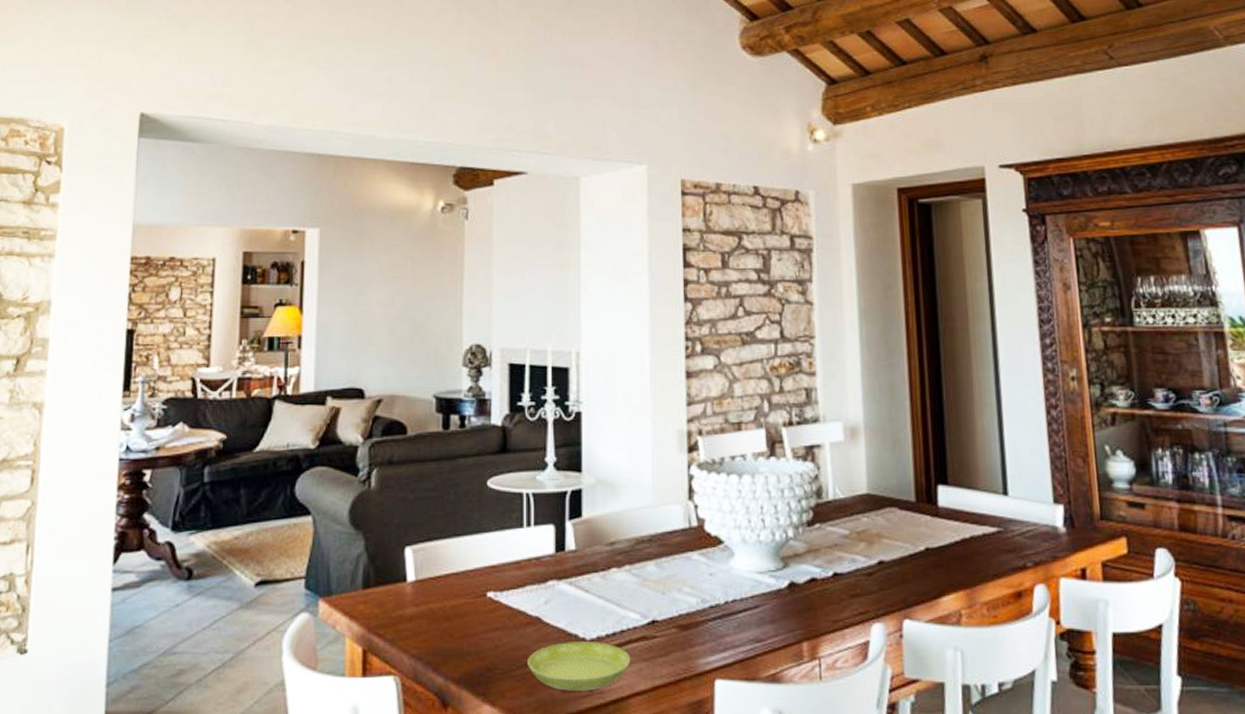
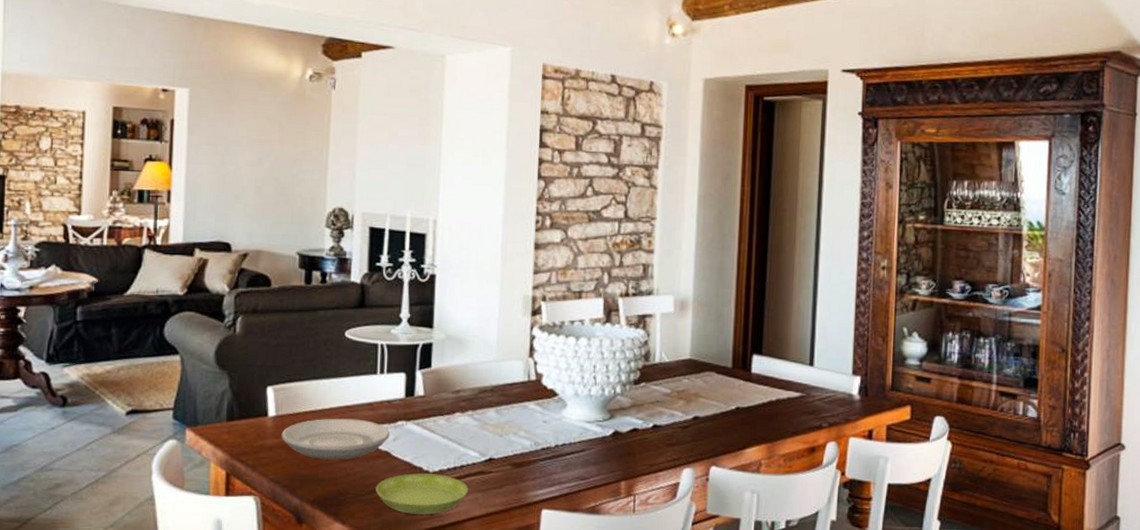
plate: none [422,580,540,630] -> present [281,418,390,460]

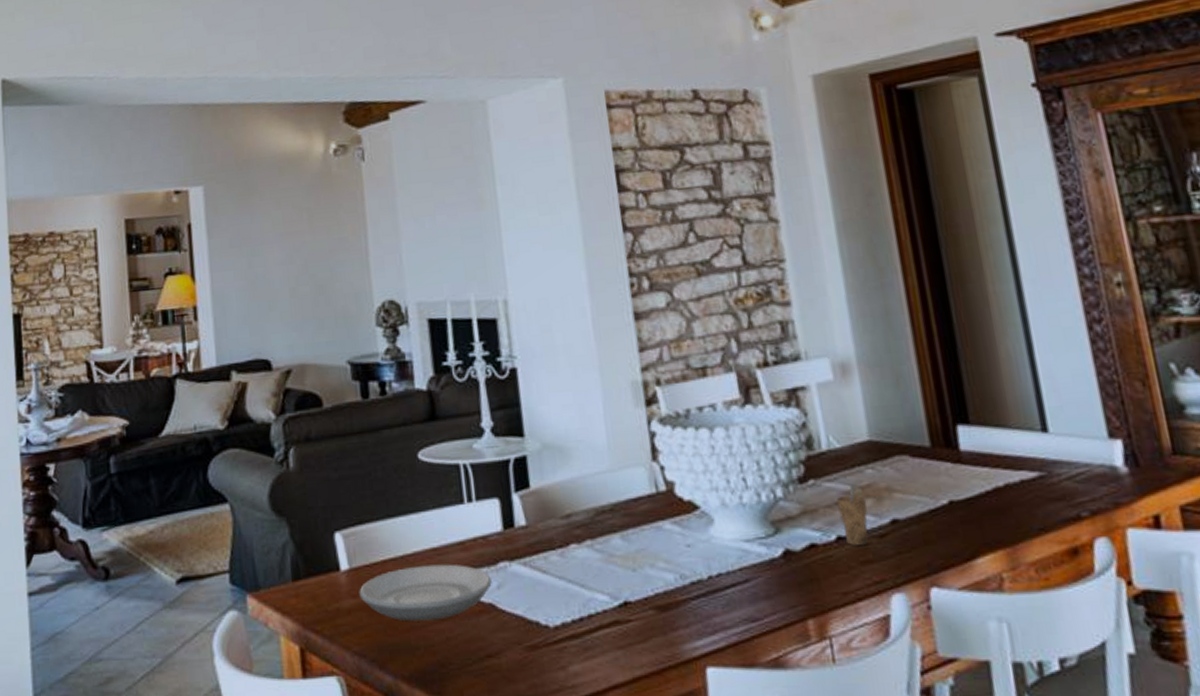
saucer: present [376,473,469,515] -> none [484,629,604,686]
cup: none [658,389,678,432] -> present [837,485,869,545]

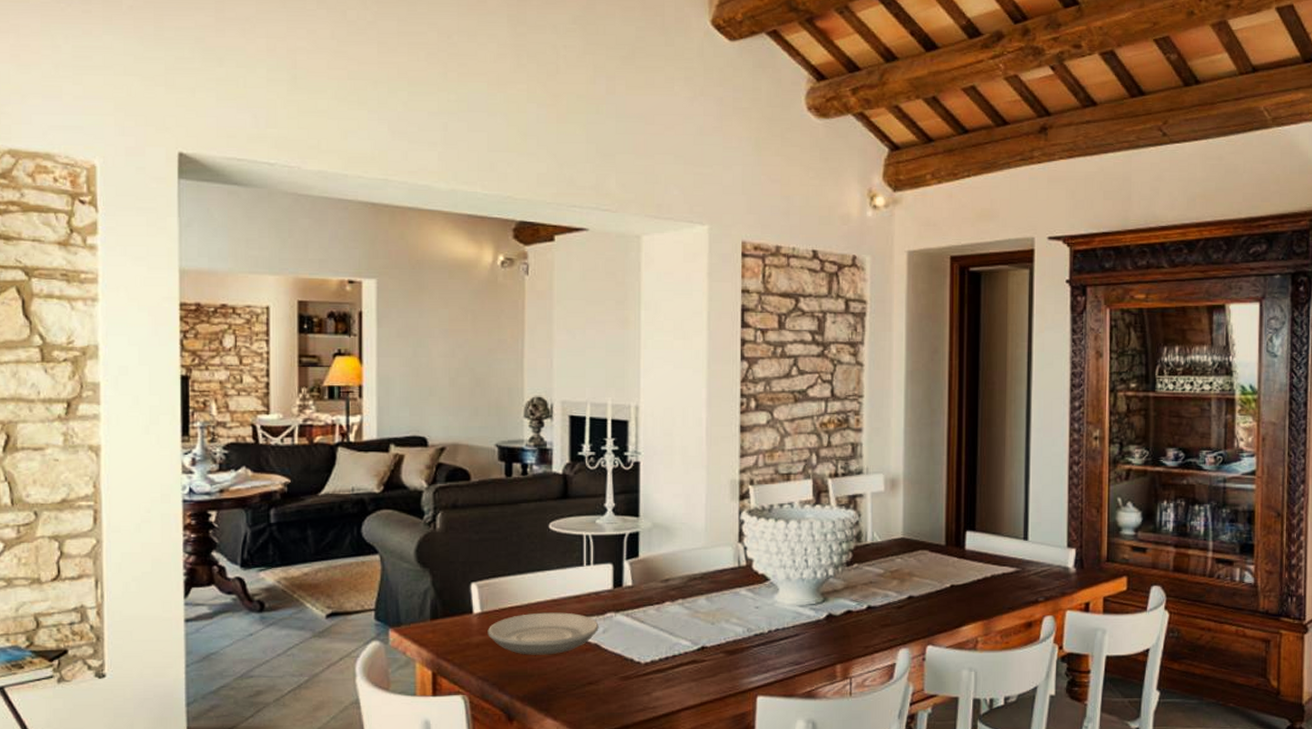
cup: present [837,485,869,545] -> none [872,569,892,613]

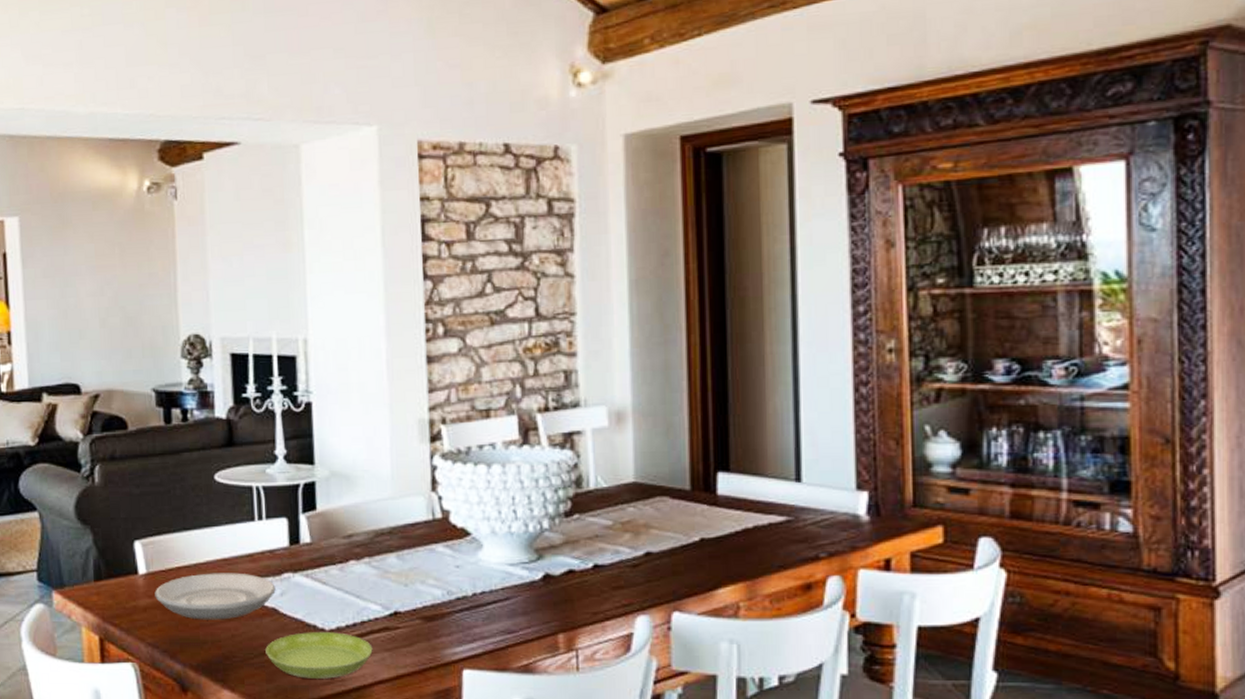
saucer: none [587,665,682,707] -> present [265,632,373,679]

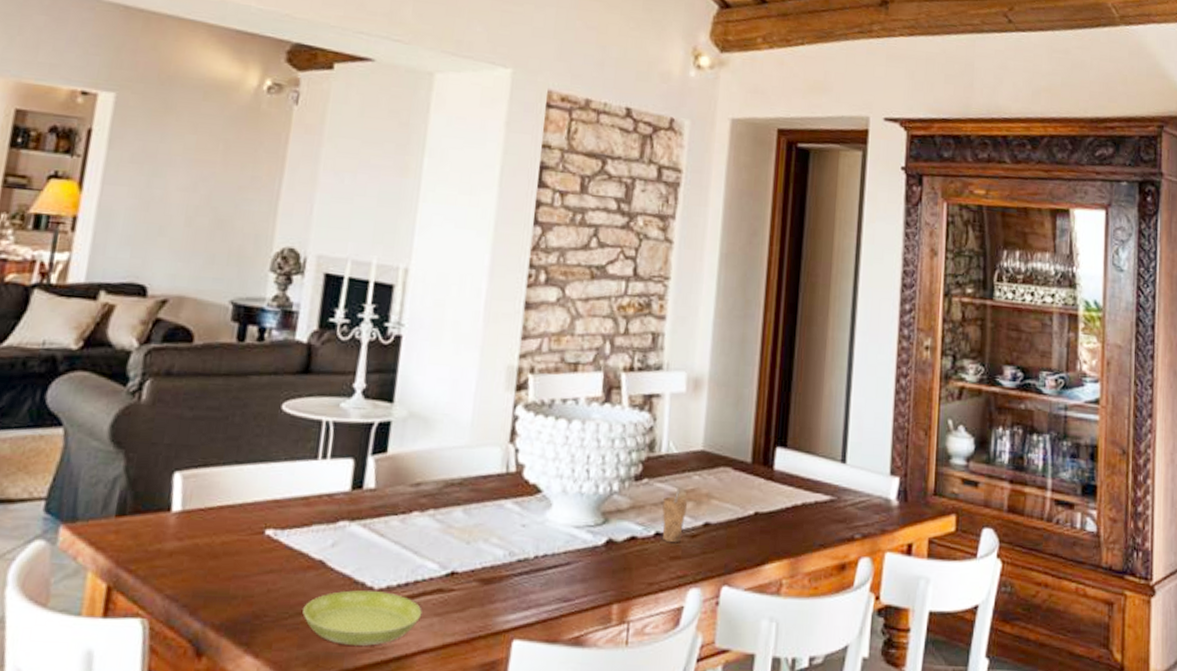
plate: present [155,573,276,620] -> none [185,515,328,572]
cup: none [598,520,624,573] -> present [662,488,687,542]

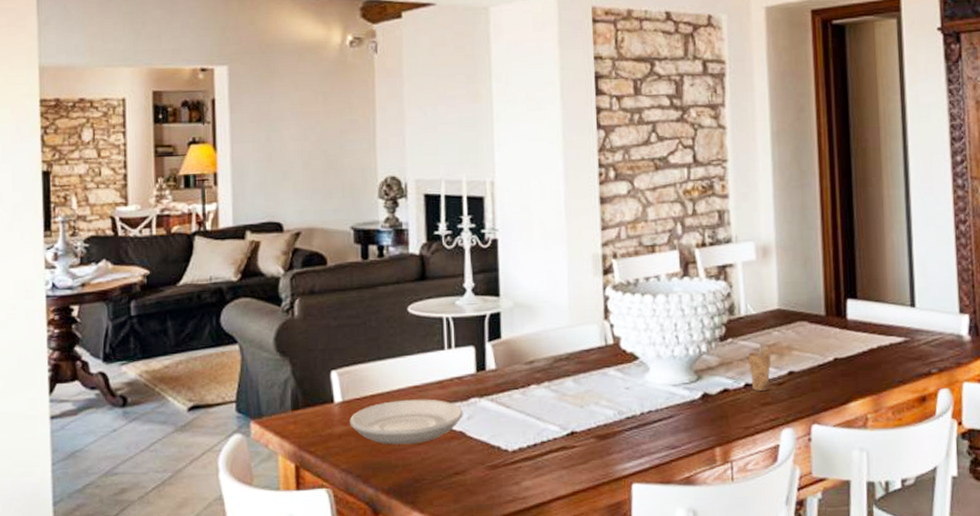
plate: none [185,515,328,572] -> present [349,399,463,445]
saucer: present [302,590,422,646] -> none [453,452,552,498]

